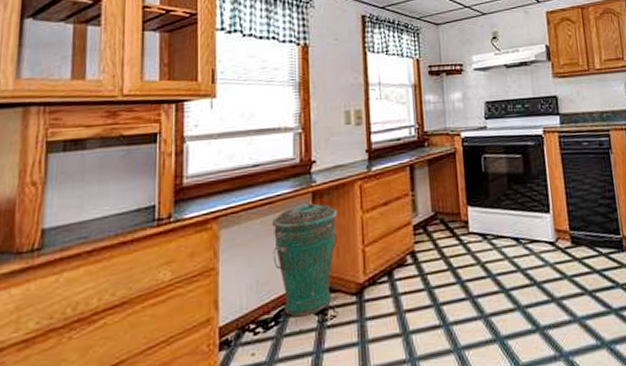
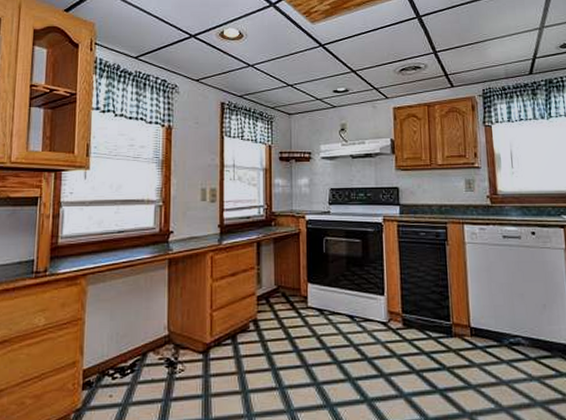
trash can: present [272,202,337,317] -> none [131,268,190,368]

